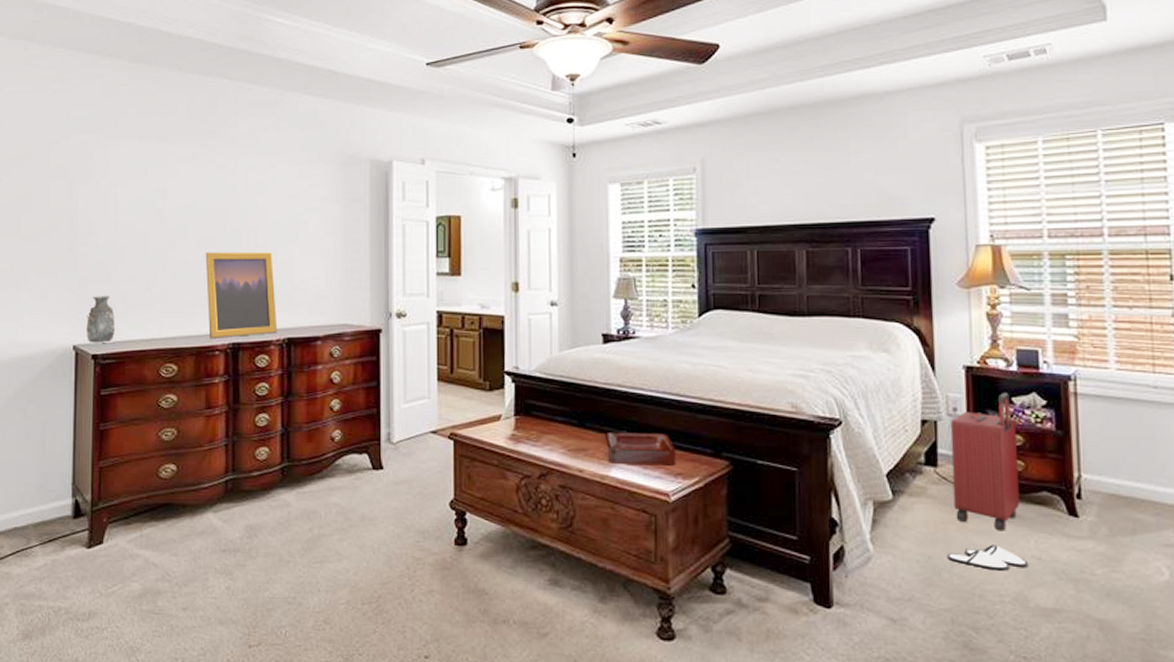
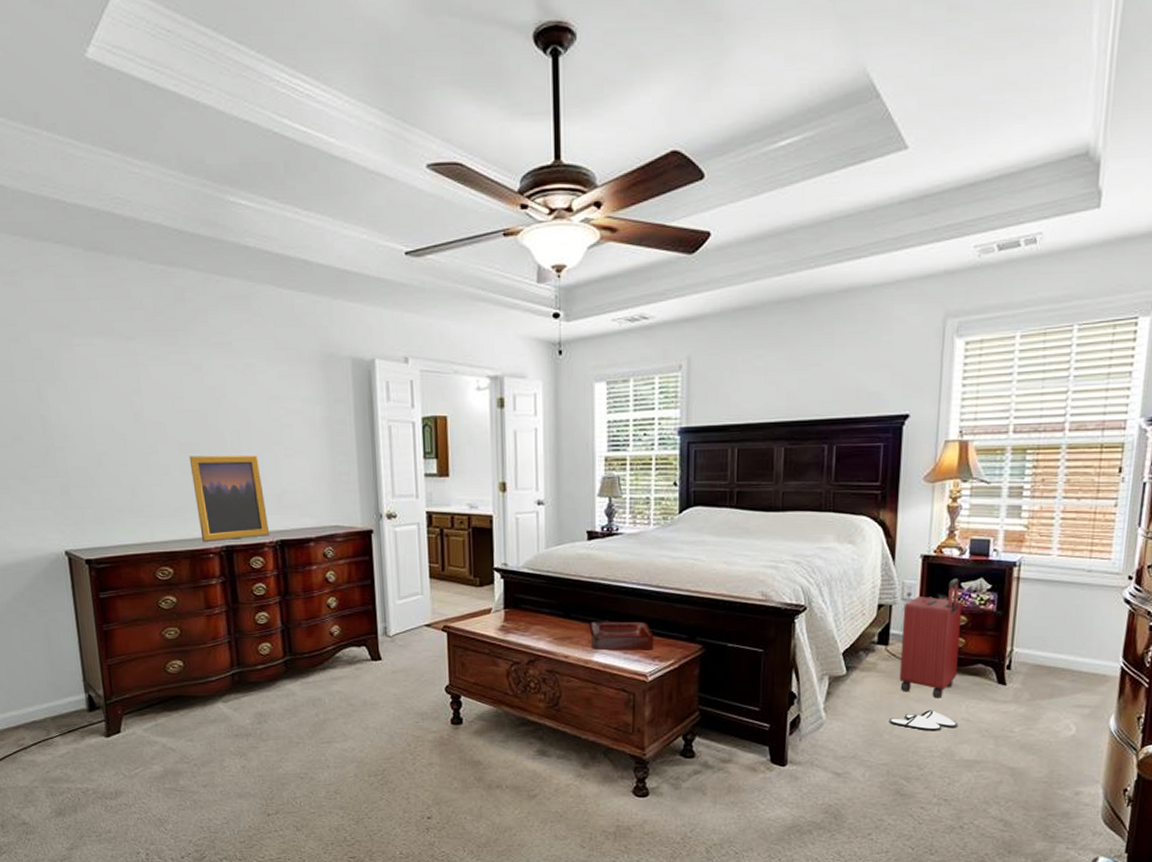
decorative vase: present [86,296,116,343] -> none [74,501,107,548]

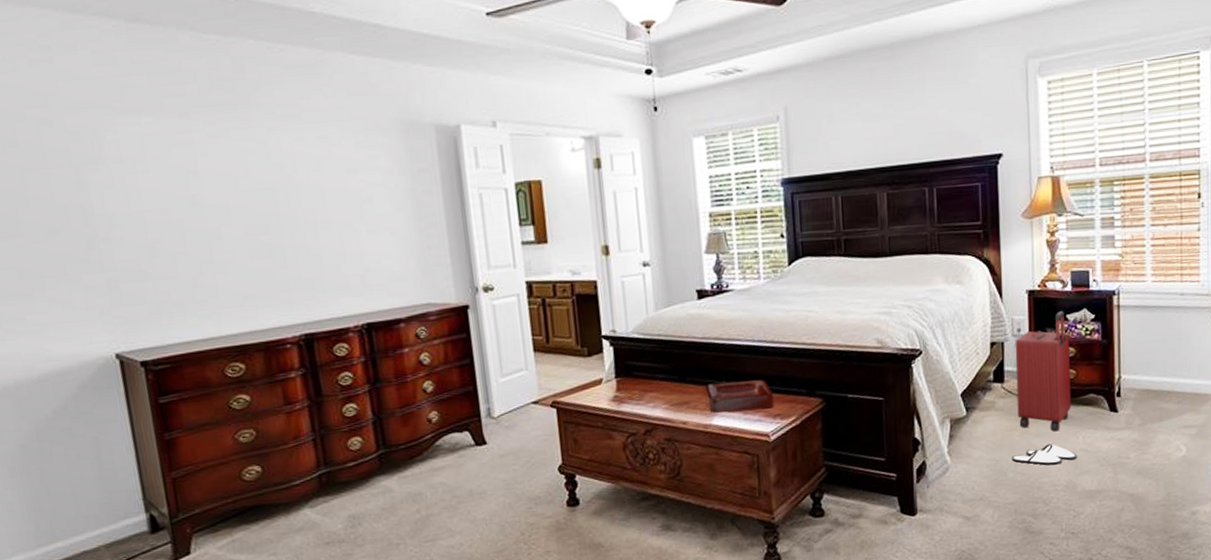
picture frame: present [189,455,270,542] -> none [257,234,354,332]

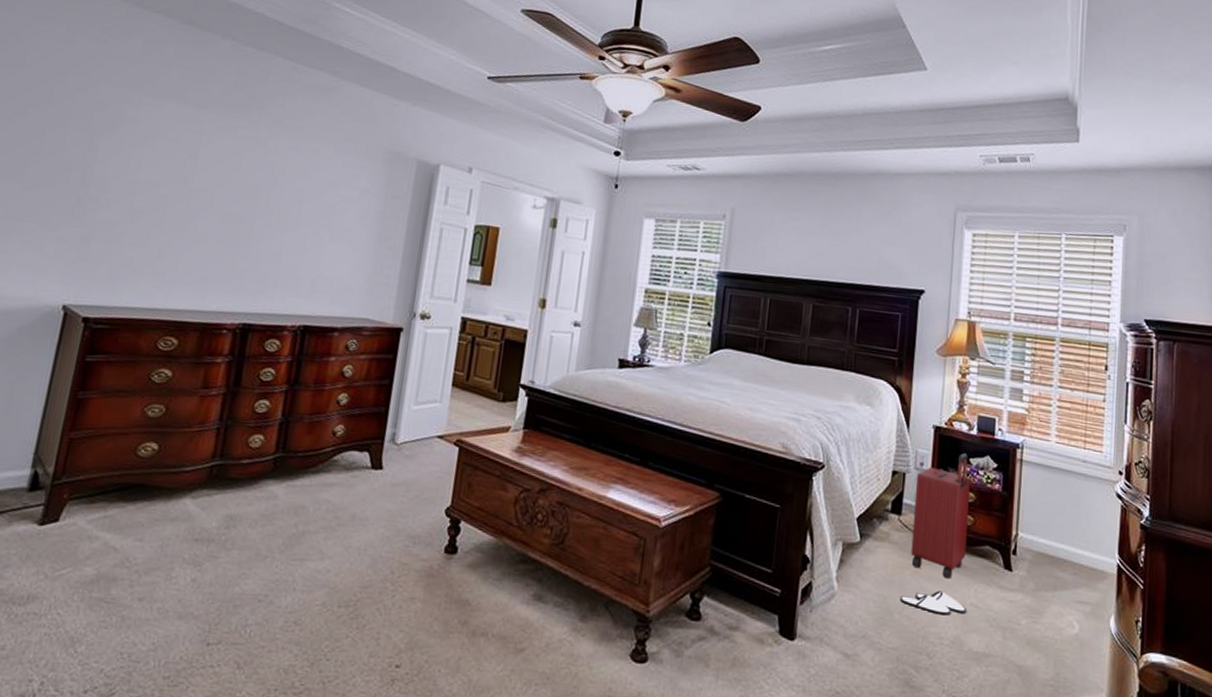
decorative tray: present [704,379,774,413] -> none [605,454,673,493]

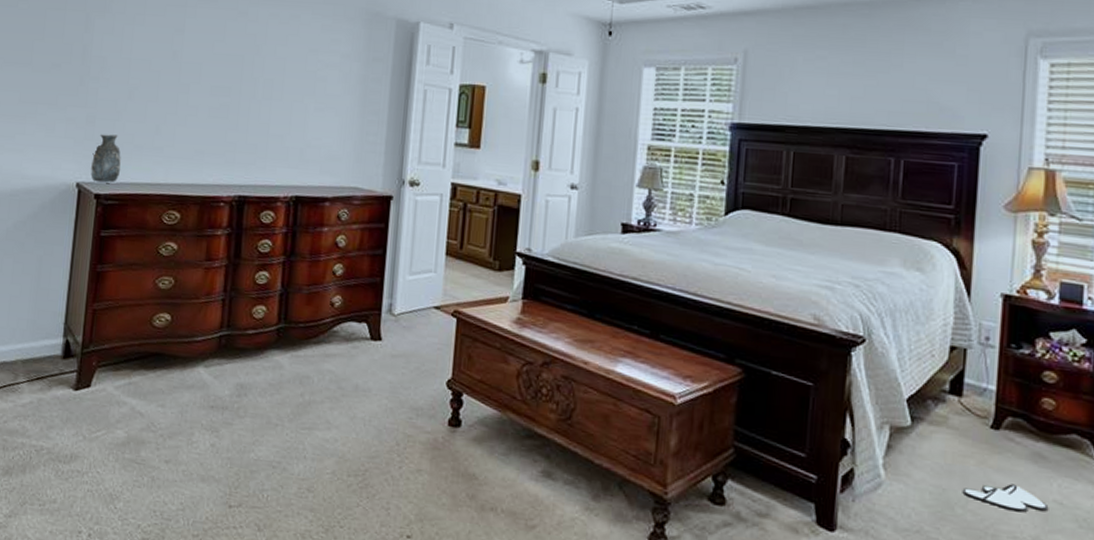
decorative vase: none [80,255,117,307] -> present [90,134,121,183]
suitcase: present [911,453,970,579] -> none [975,326,1051,471]

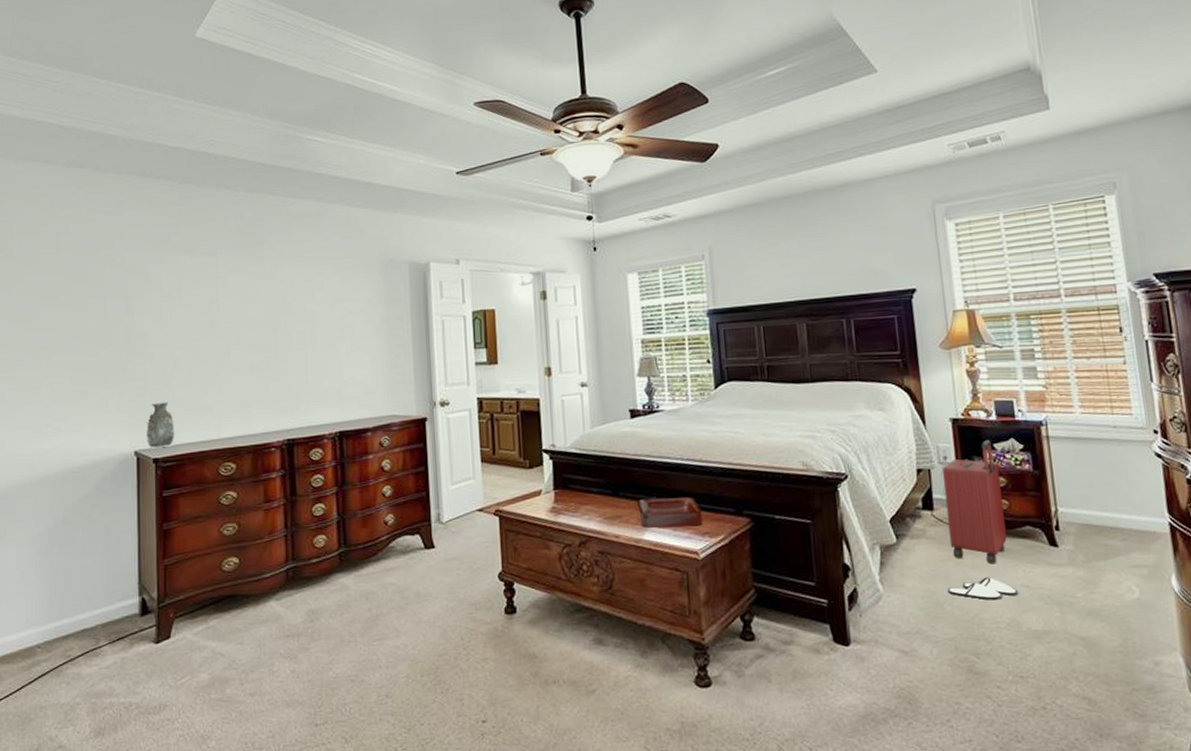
decorative tray: none [612,326,687,368] -> present [636,496,703,529]
suitcase: none [975,326,1051,471] -> present [942,440,1007,565]

